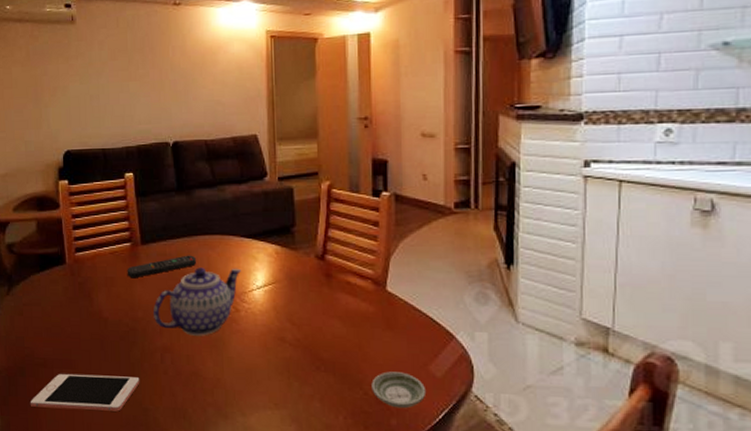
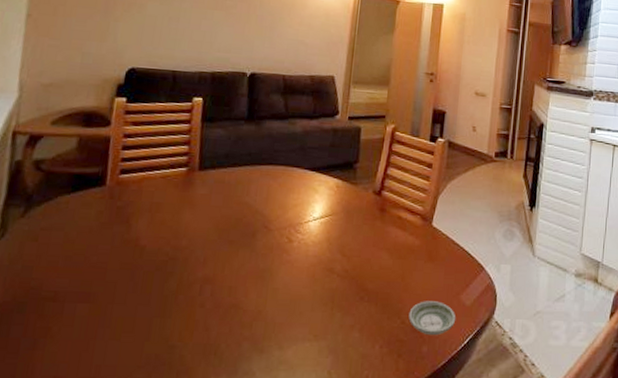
cell phone: present [30,373,140,412] -> none [23,308,171,350]
remote control: present [127,255,196,279] -> none [176,183,256,205]
teapot: present [153,267,242,336] -> none [199,197,301,267]

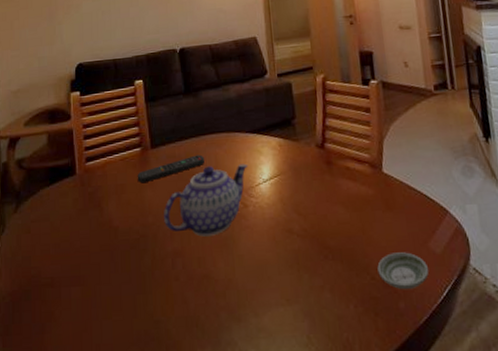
remote control: none [176,183,256,205] -> present [137,154,204,184]
teapot: none [199,197,301,267] -> present [164,163,248,237]

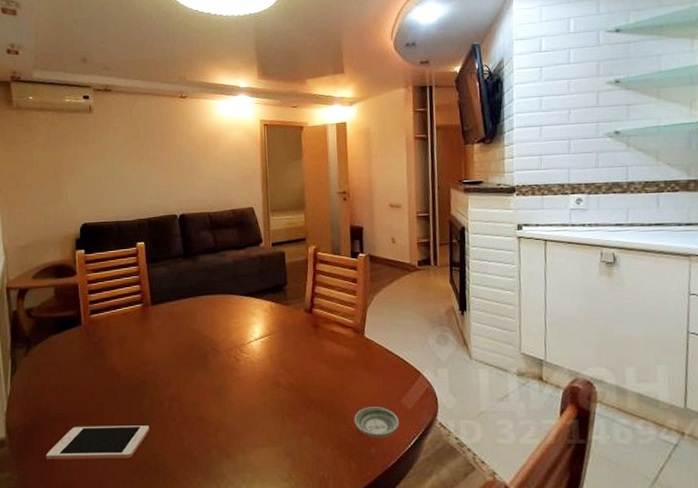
cell phone: none [34,287,151,333] -> present [45,425,150,459]
remote control: present [137,154,204,184] -> none [138,313,201,336]
teapot: present [164,163,248,237] -> none [162,323,241,385]

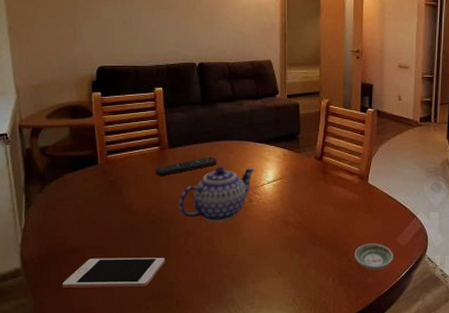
remote control: none [138,313,201,336] -> present [155,157,217,176]
teapot: none [162,323,241,385] -> present [179,167,255,222]

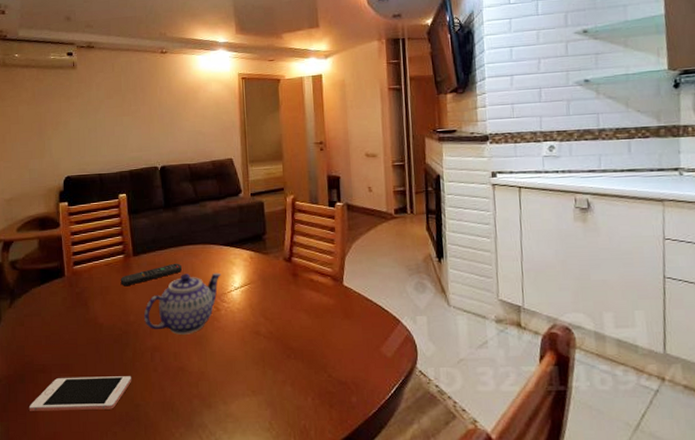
saucer: present [354,243,394,270] -> none [334,355,380,387]

